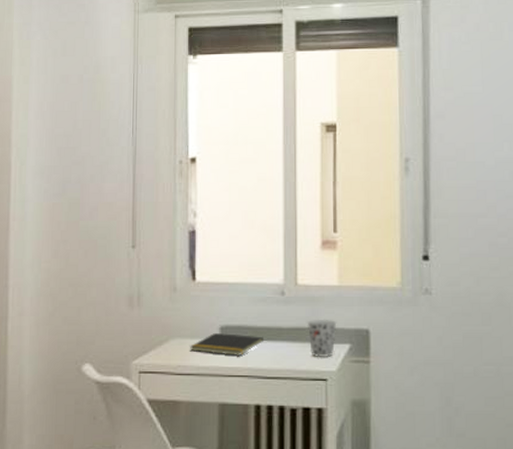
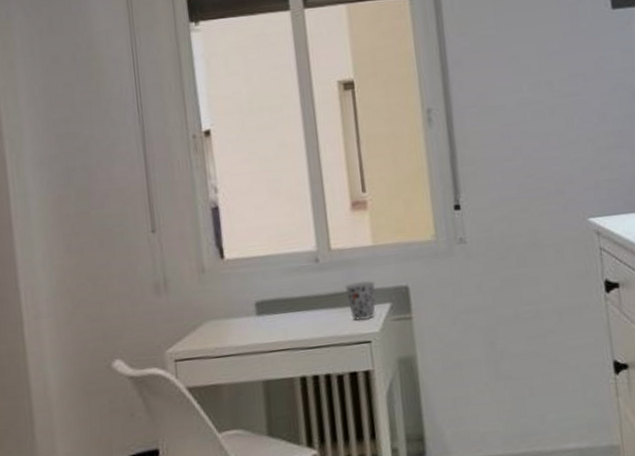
notepad: present [189,333,265,356] -> none [225,307,303,332]

